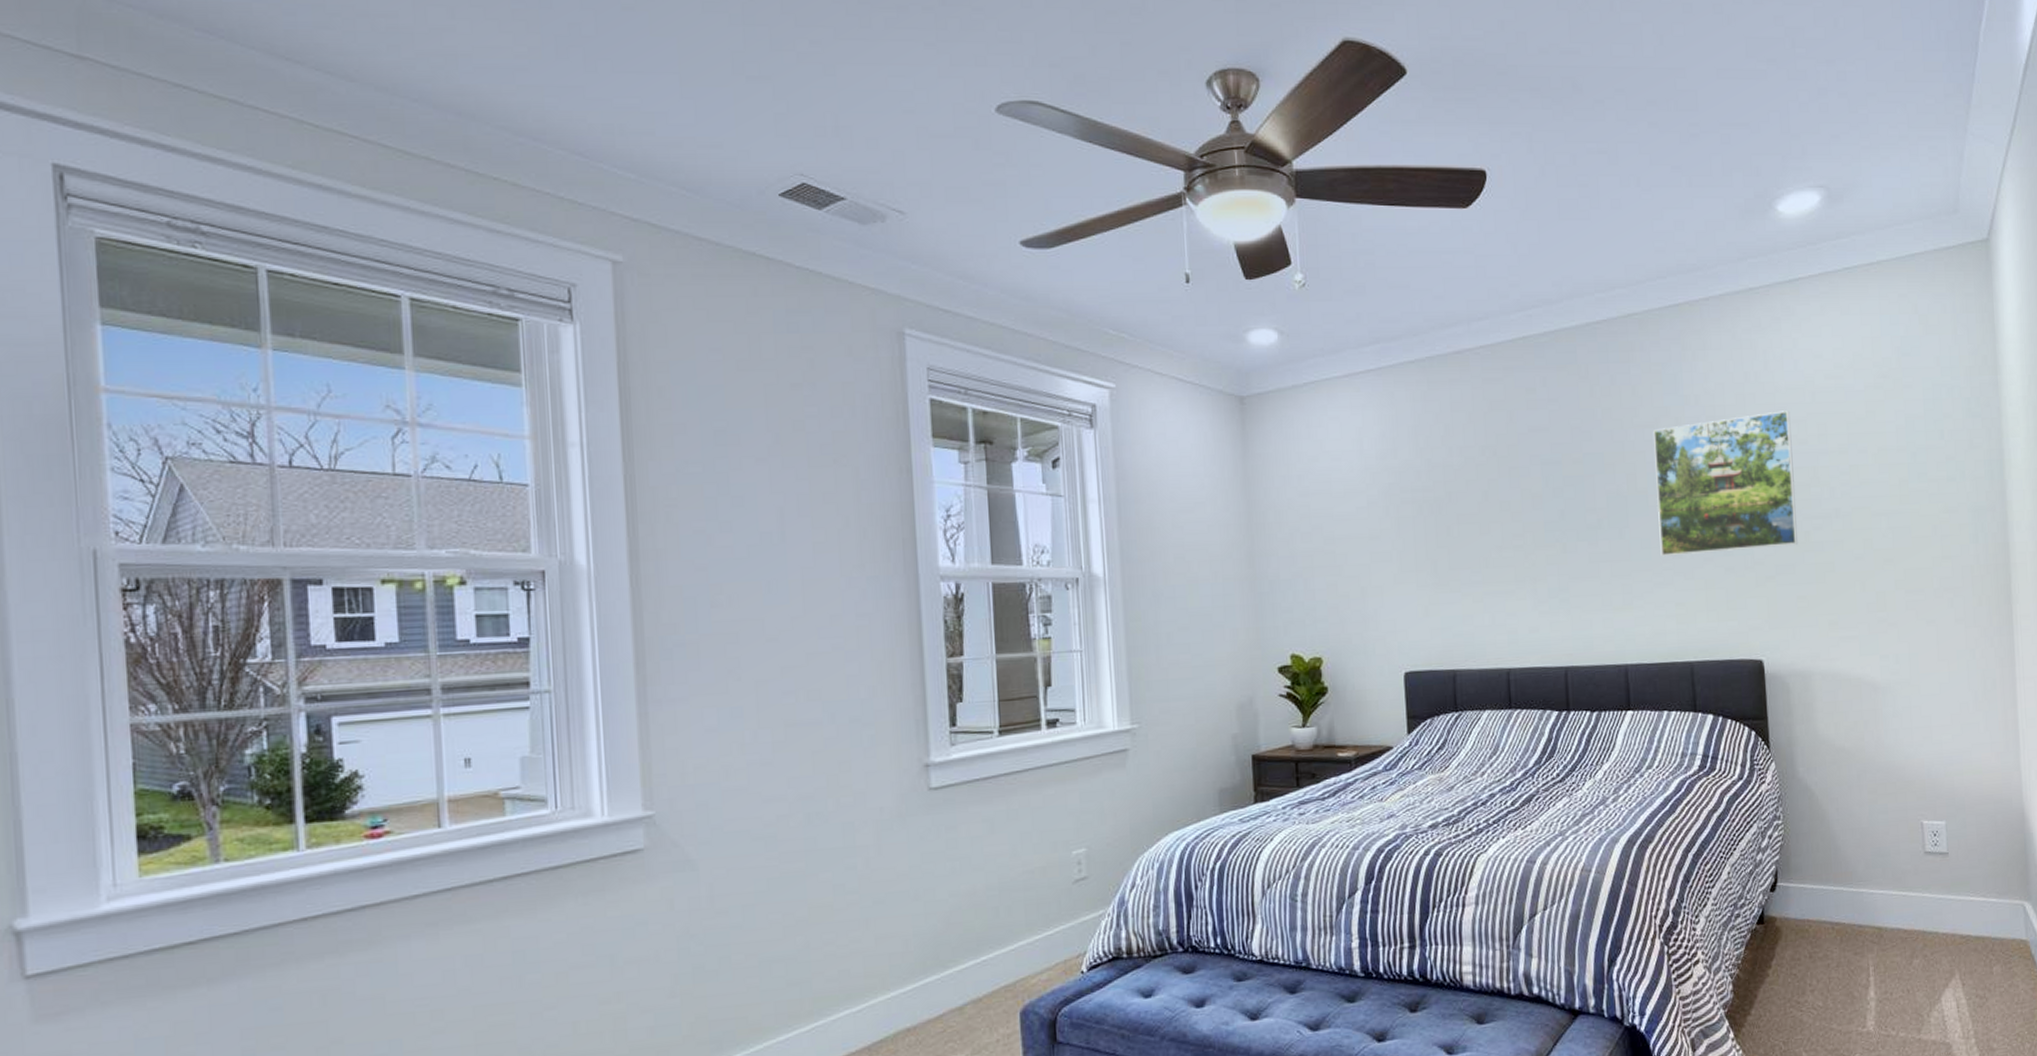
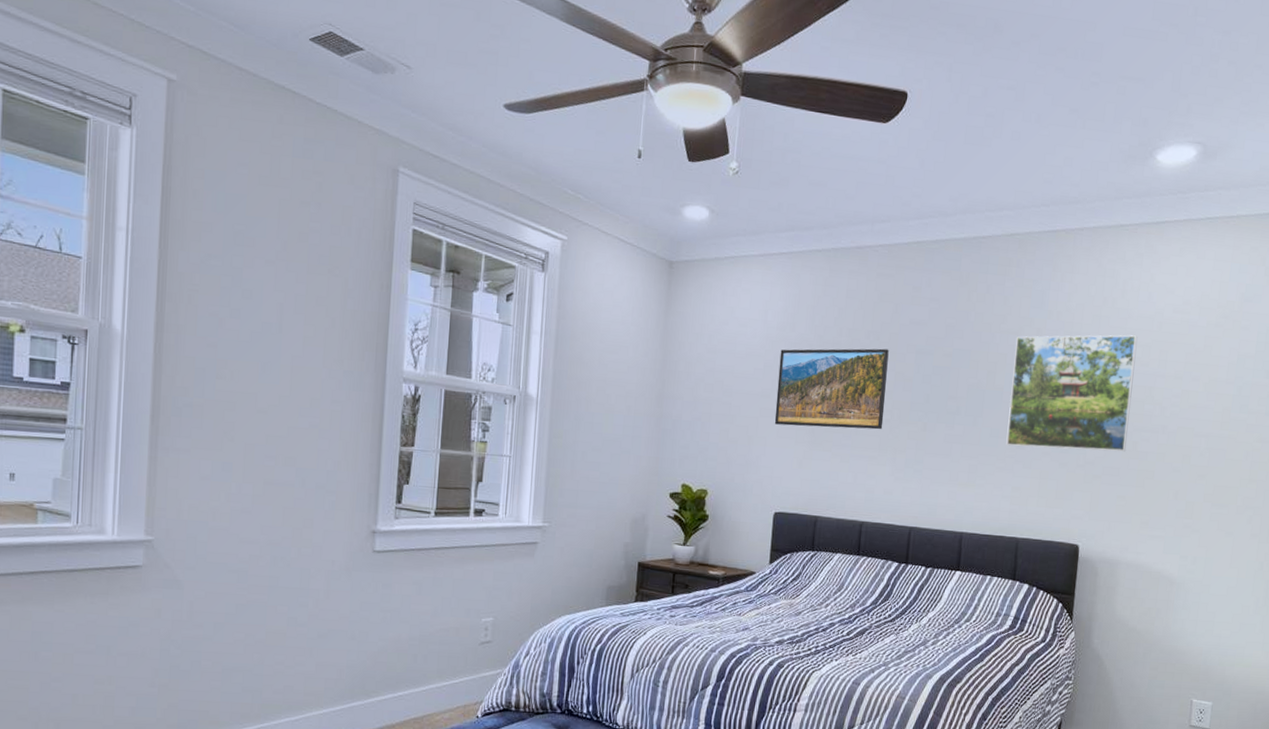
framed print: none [1384,464,1516,569] -> present [774,348,889,430]

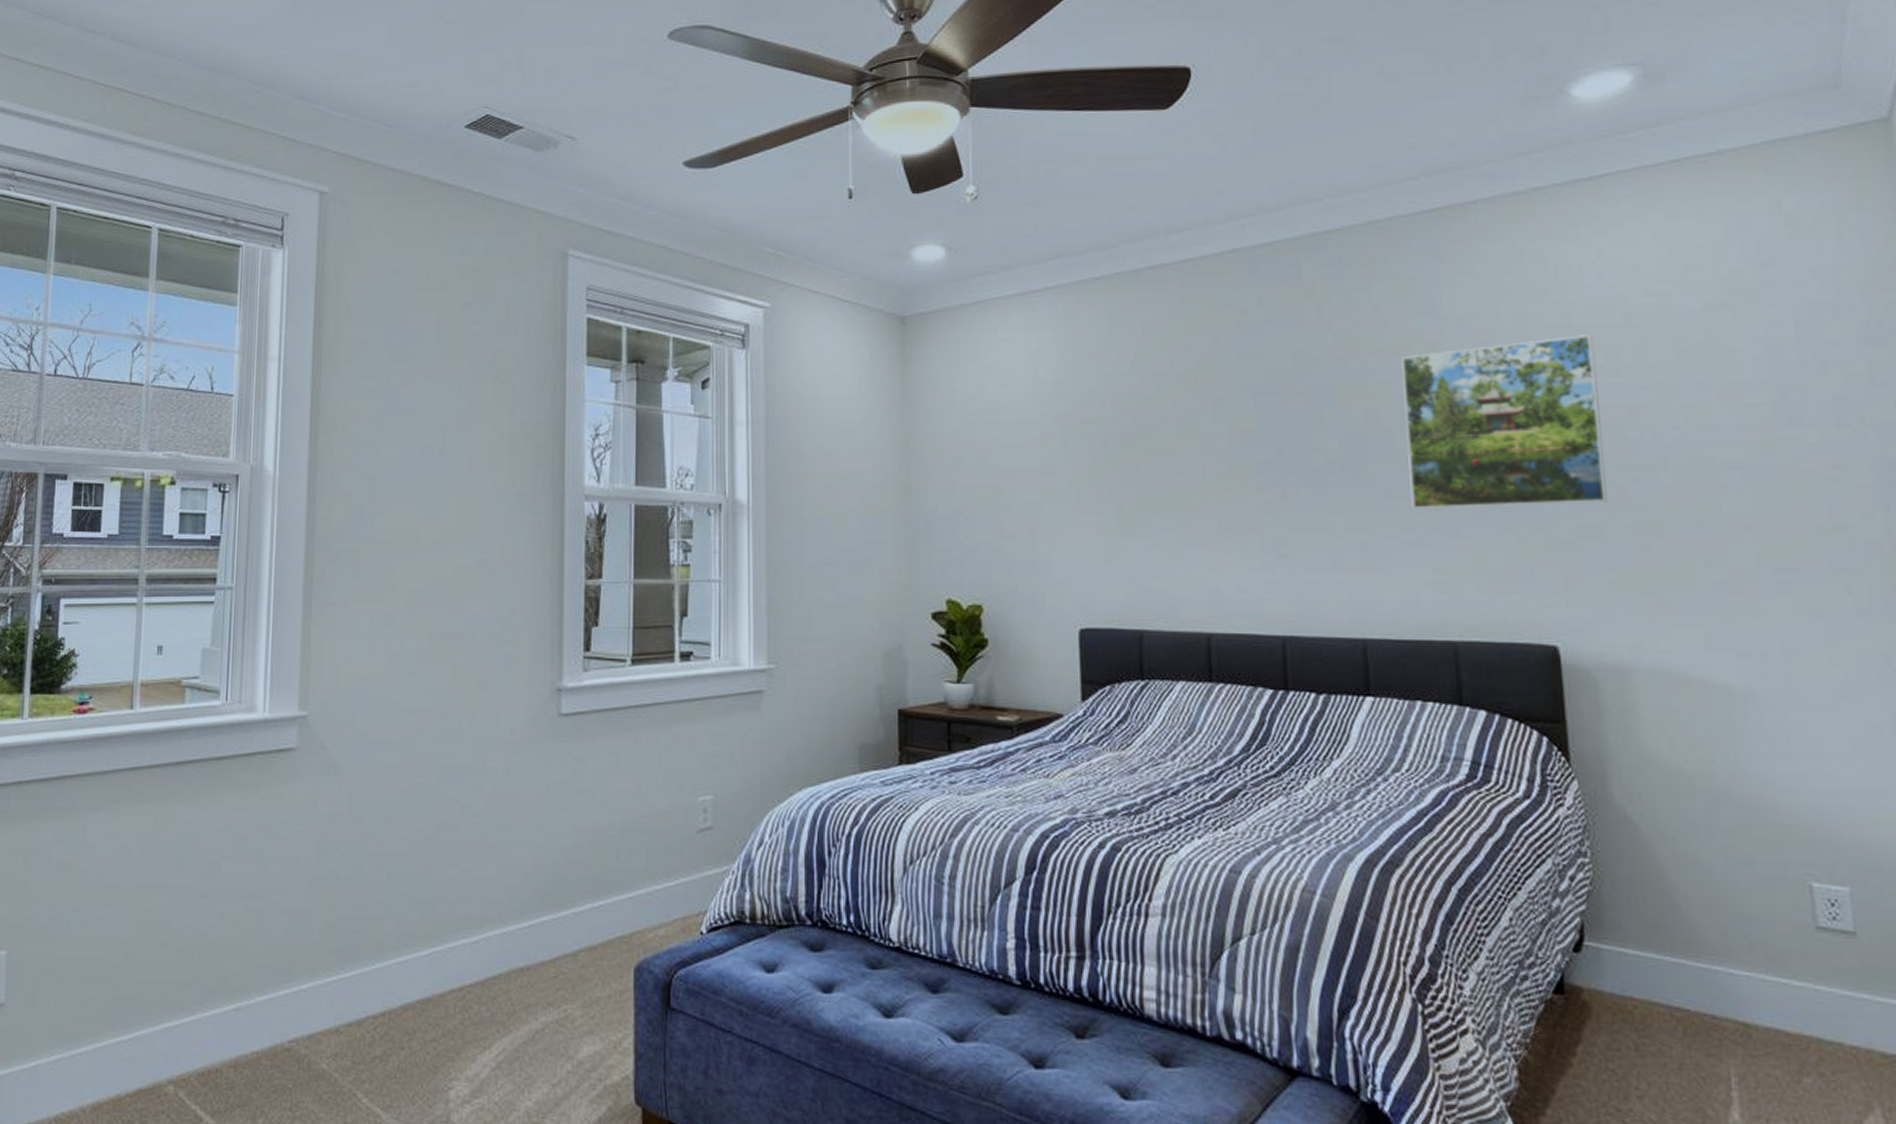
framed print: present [774,348,889,430] -> none [1061,394,1221,510]

